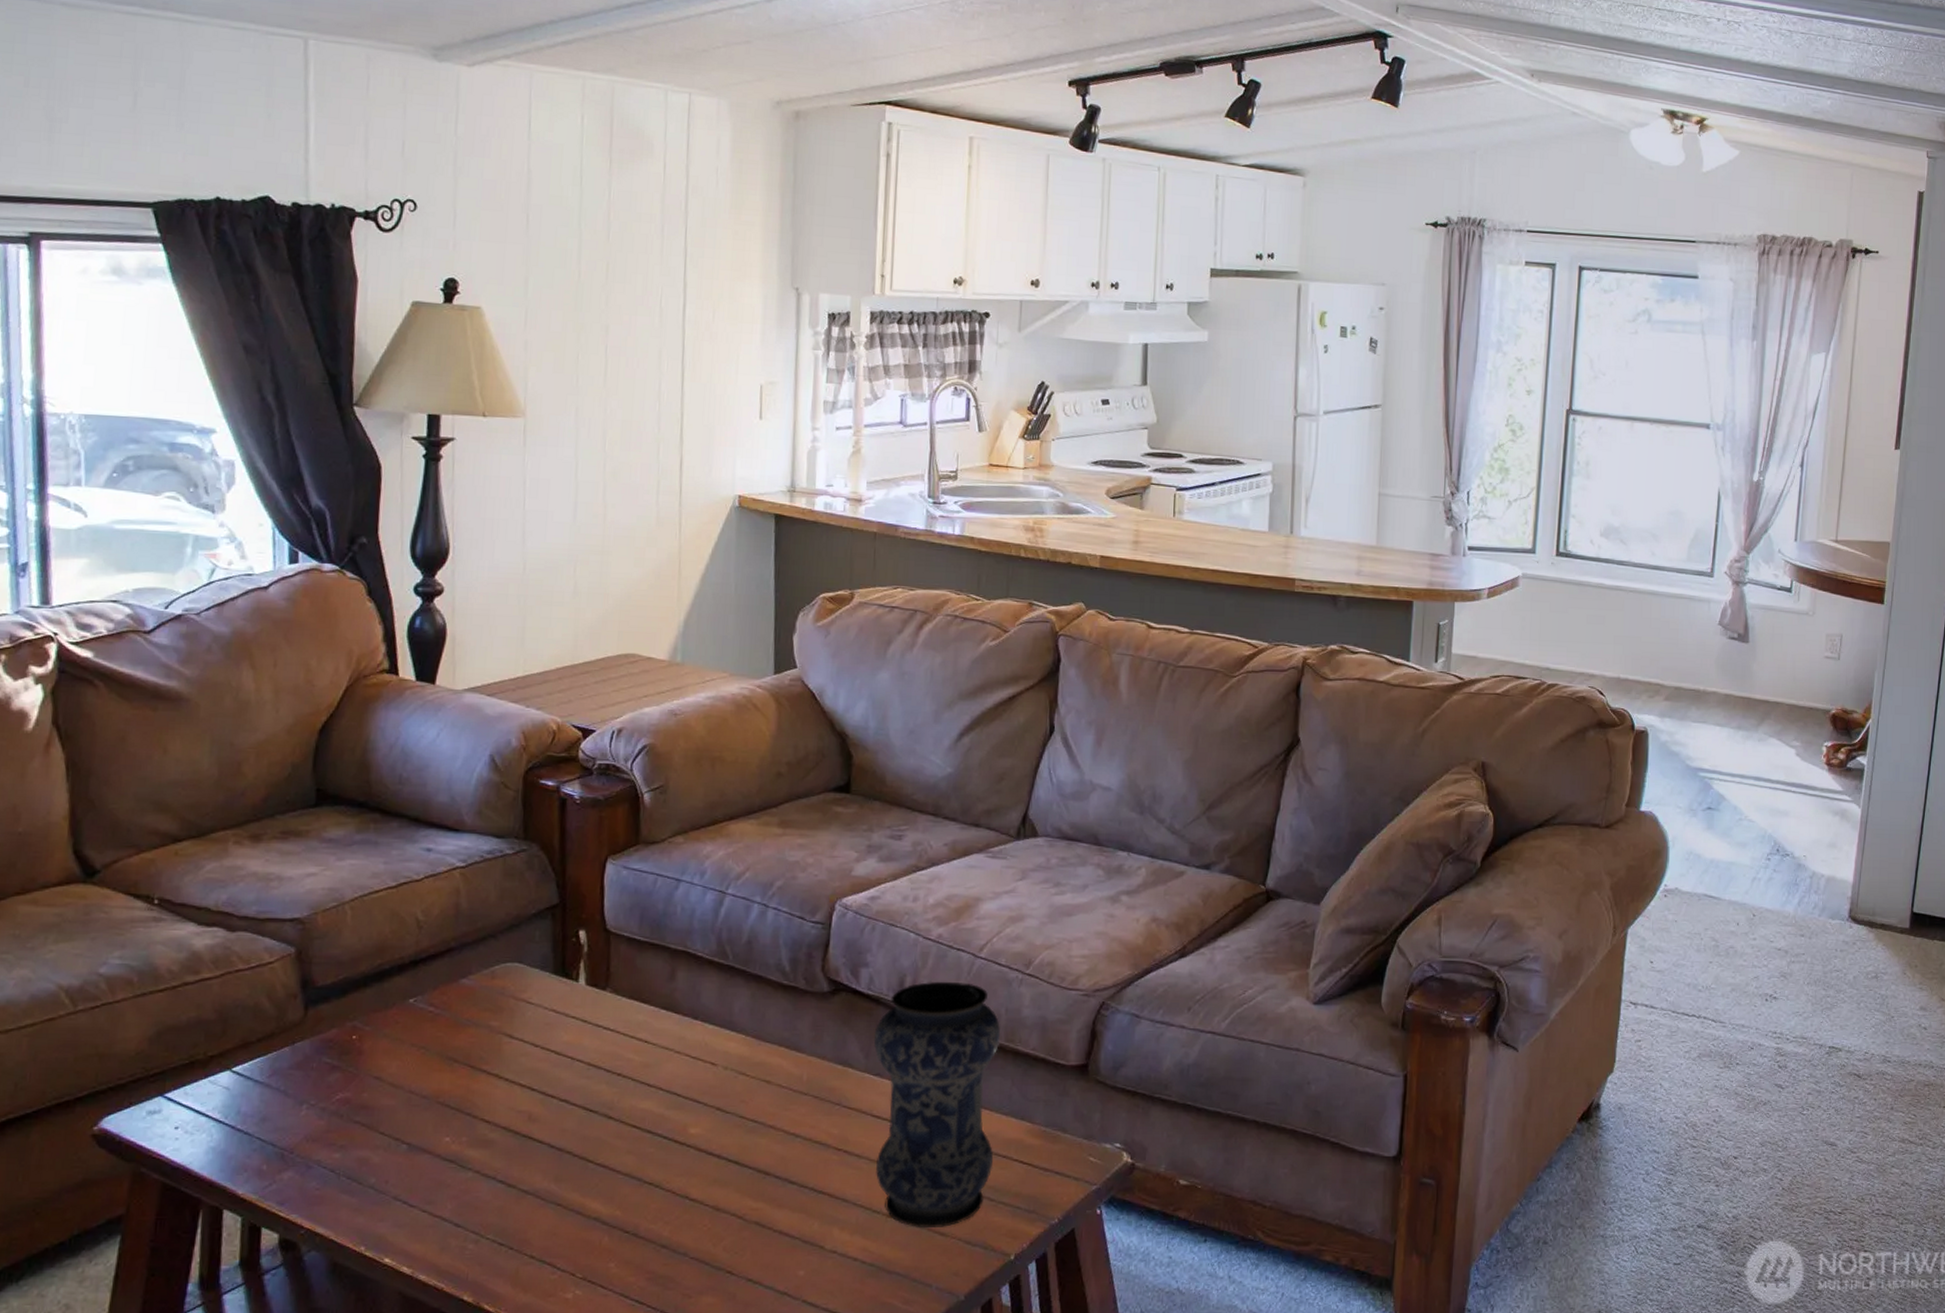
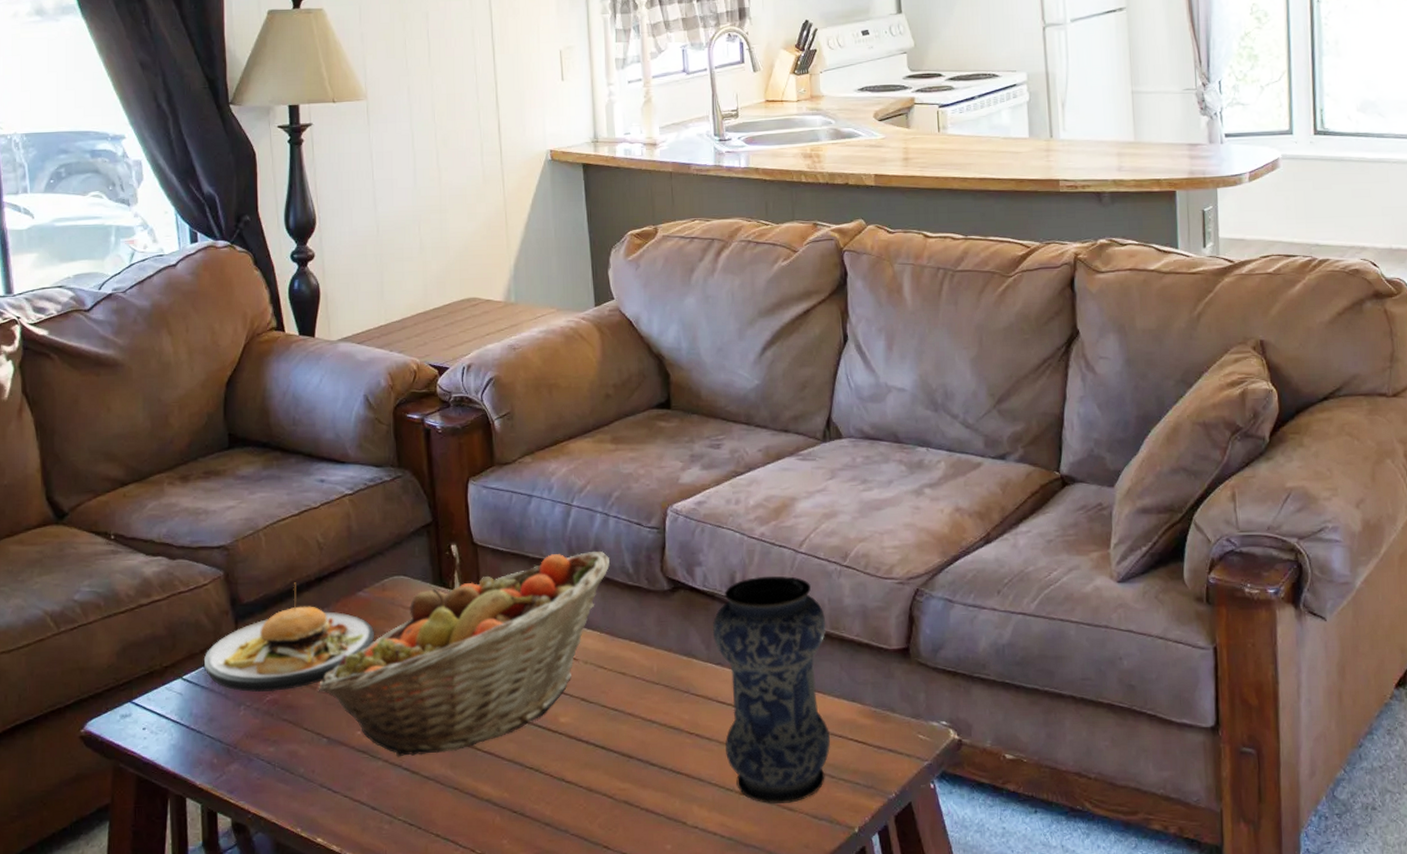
plate: none [260,965,477,1089] -> present [203,582,374,692]
fruit basket: none [401,945,765,1168] -> present [318,550,611,757]

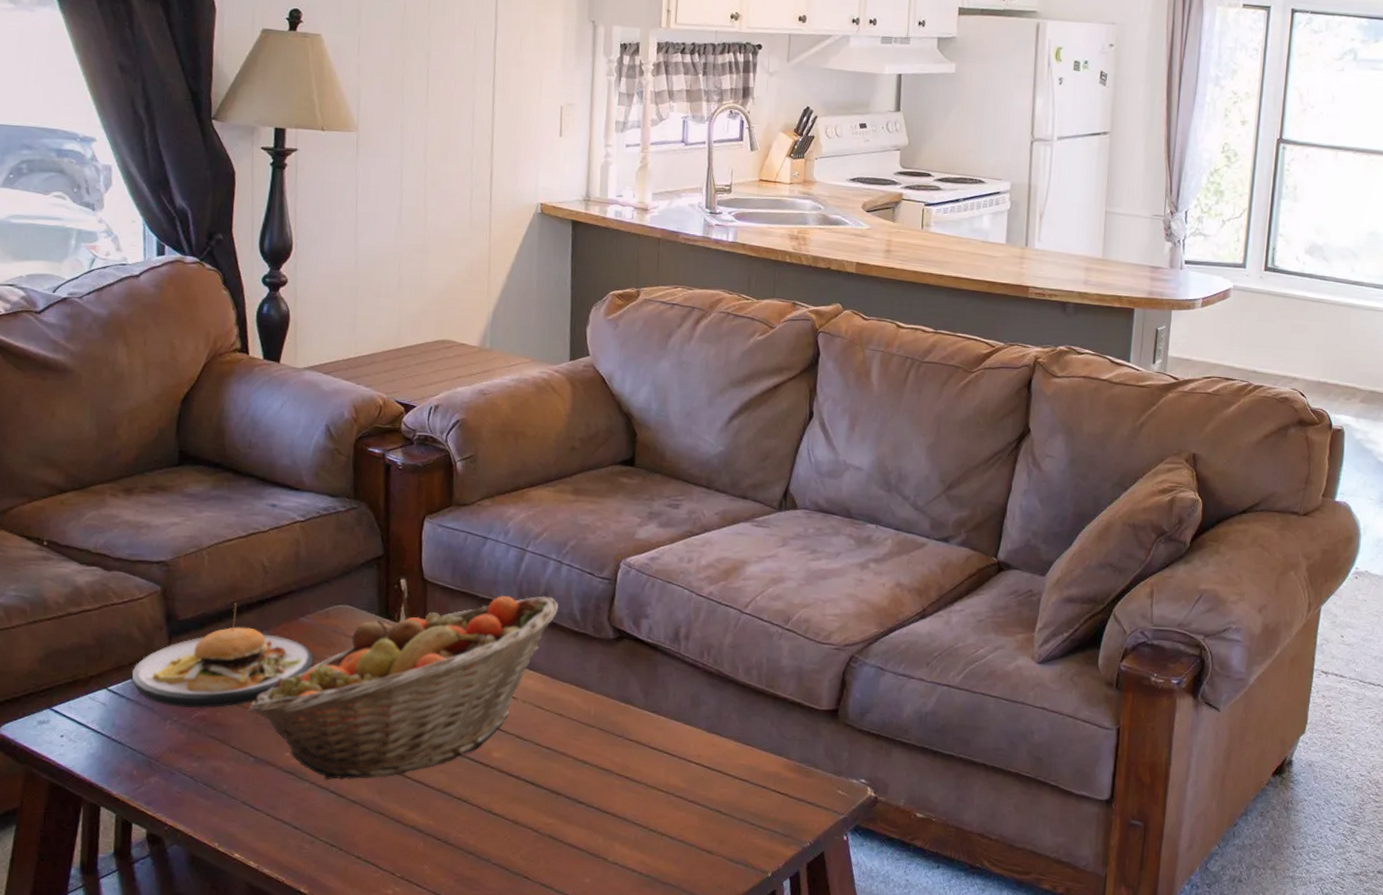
vase: present [713,576,831,805] -> none [652,632,762,847]

